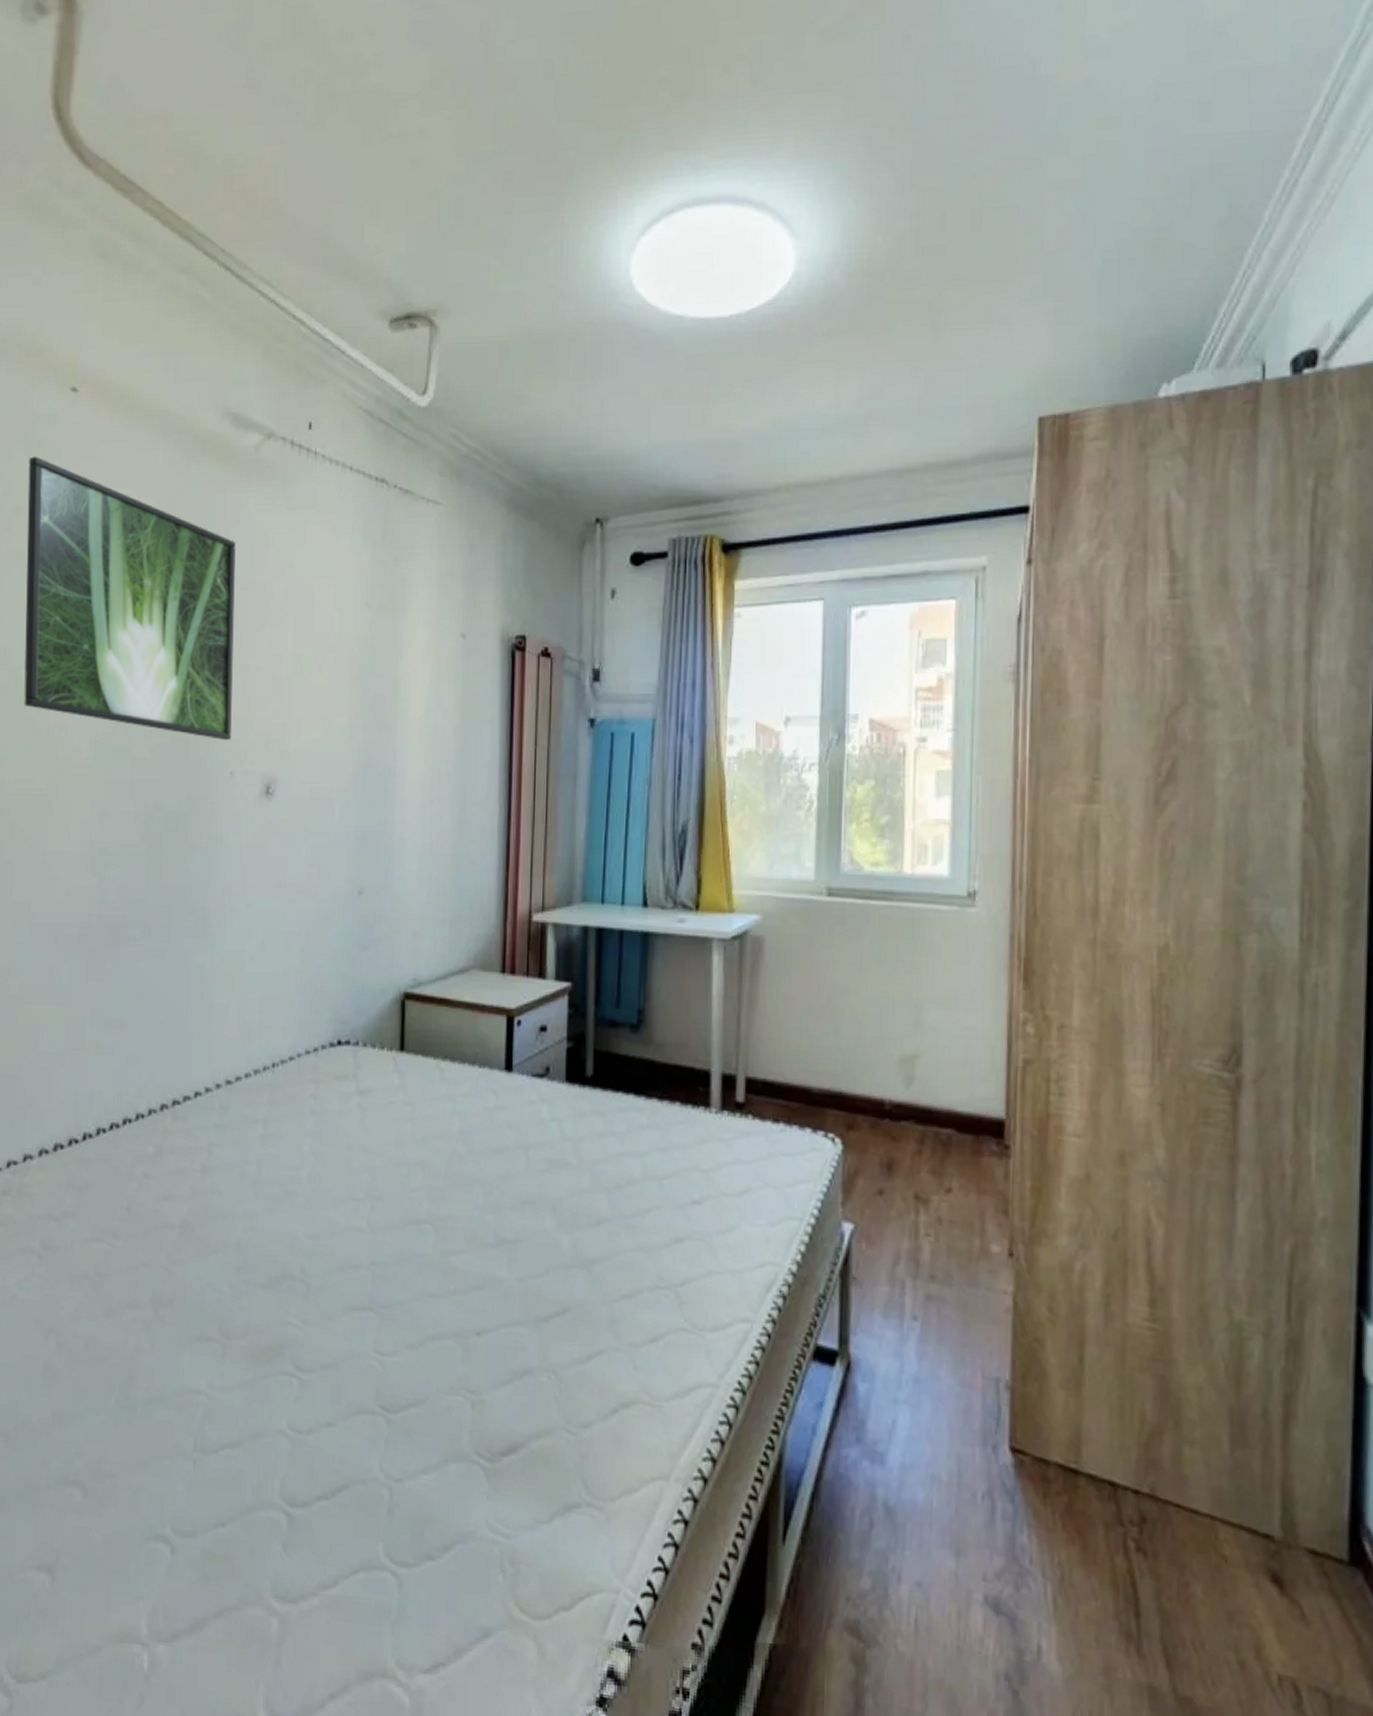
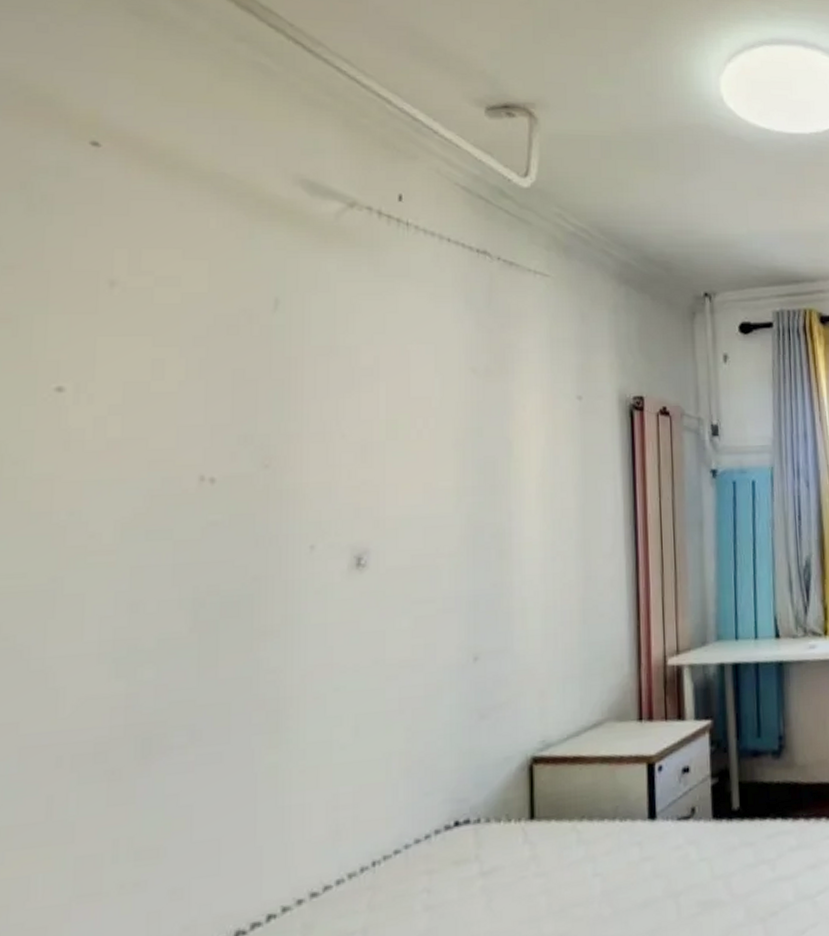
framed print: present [23,456,236,741] -> none [13,210,313,513]

